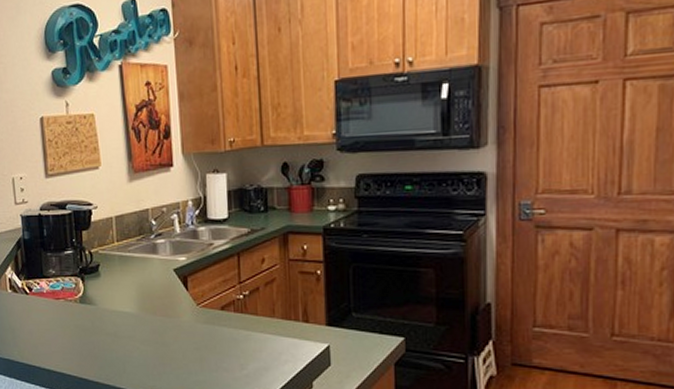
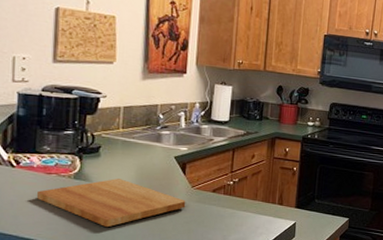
cutting board: none [49,300,194,355] -> present [36,178,186,227]

